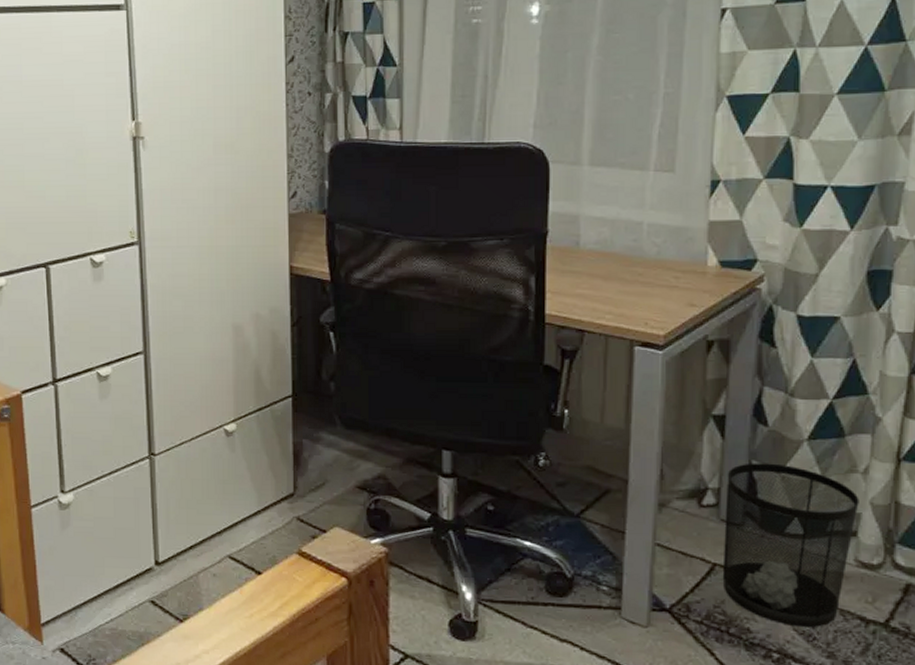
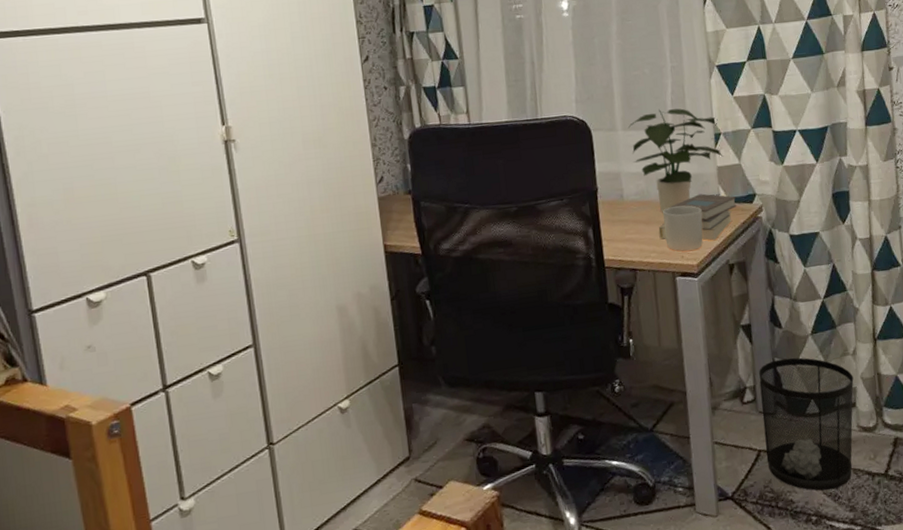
potted plant: none [596,143,720,268] -> present [627,108,723,212]
books: none [619,252,730,310] -> present [658,193,736,241]
mug: none [627,263,680,319] -> present [662,205,704,252]

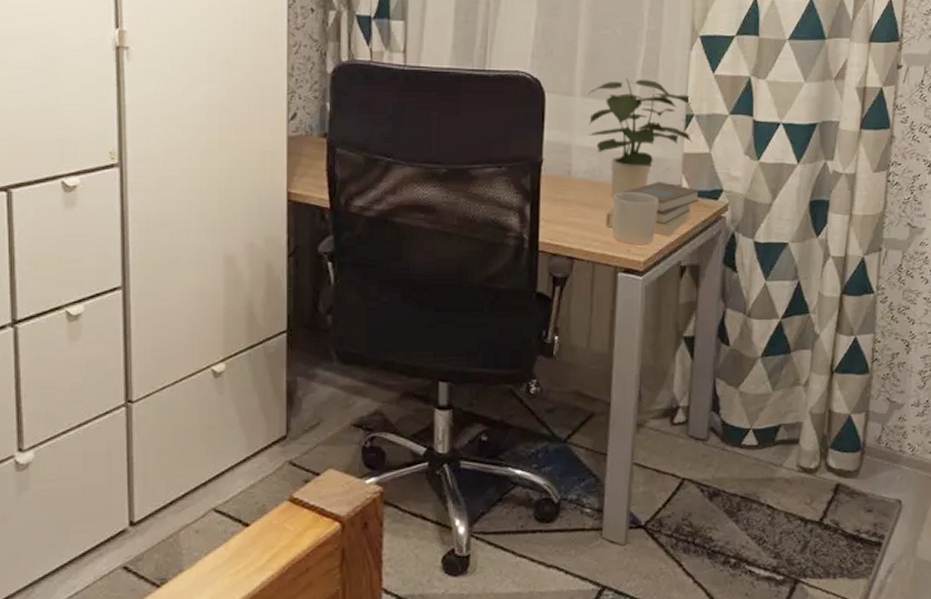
waste bin: present [758,357,854,491] -> none [690,380,801,532]

